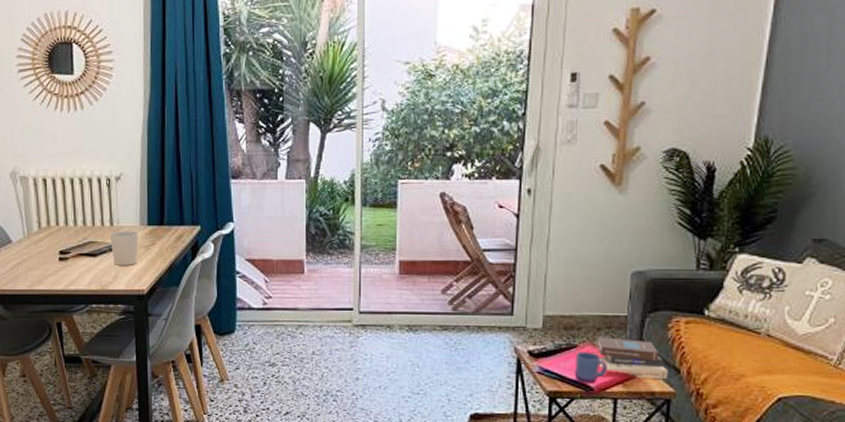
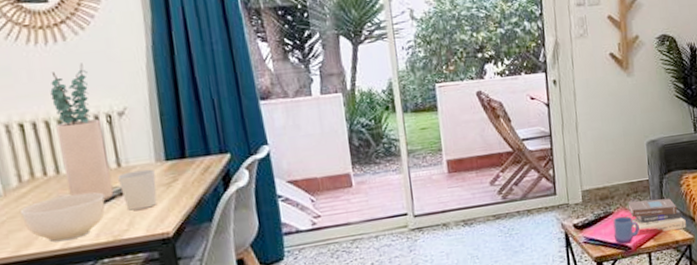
bowl: none [37,244,98,284] -> present [19,192,106,242]
vase: none [68,130,106,253] -> present [50,63,114,201]

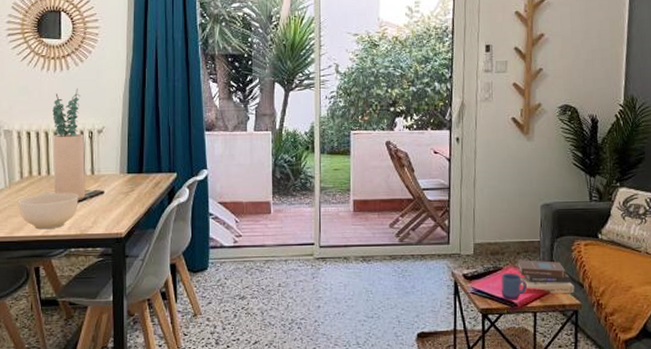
dixie cup: present [117,169,157,211] -> none [90,179,118,211]

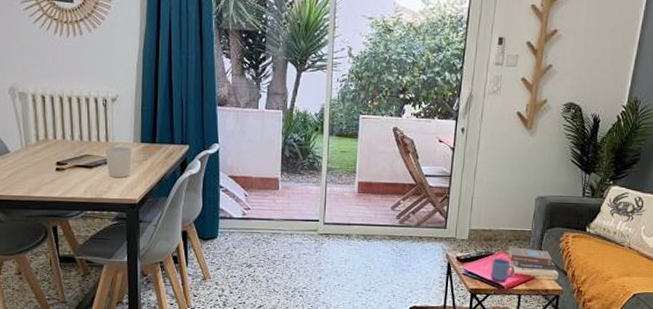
bowl: present [17,192,79,230] -> none [34,156,94,192]
vase: present [52,88,86,200] -> none [66,55,101,166]
dixie cup: none [90,179,118,211] -> present [104,146,132,178]

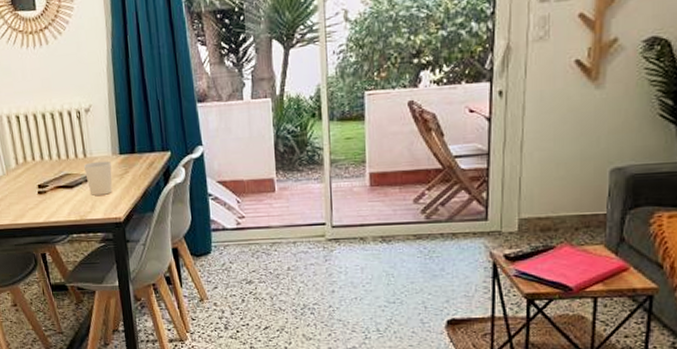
mug: present [491,258,515,284] -> none [553,252,586,285]
books: present [505,247,558,280] -> none [571,236,650,278]

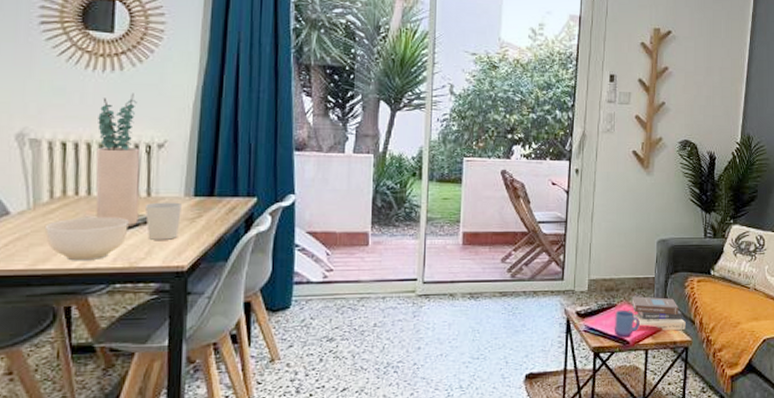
bowl: none [17,177,75,216] -> present [44,216,129,261]
vase: none [37,64,81,185] -> present [95,93,141,227]
mug: none [553,252,586,285] -> present [615,309,640,339]
books: none [571,236,650,278] -> present [629,296,686,332]

